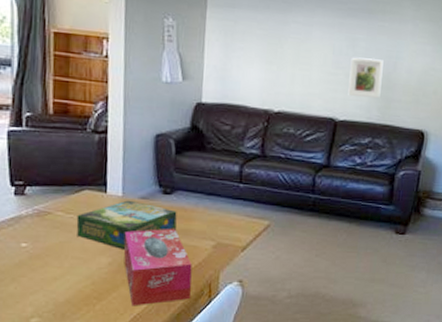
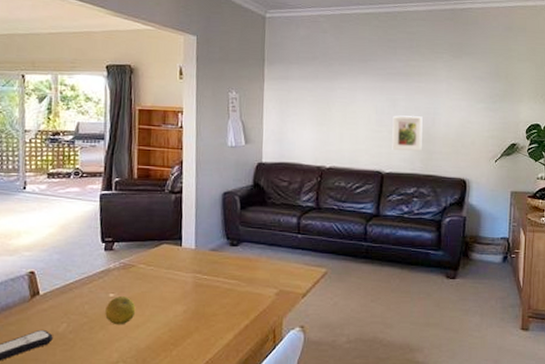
fruit: none [16,245,53,278] -> present [105,295,136,325]
board game: present [76,200,177,251] -> none [156,252,244,299]
tissue box: present [124,228,192,306] -> none [197,277,258,352]

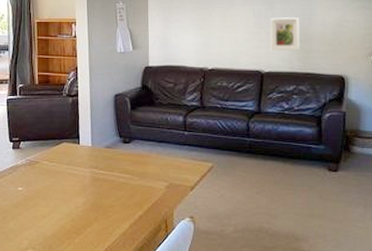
fruit: present [105,295,136,325] -> none [15,189,42,216]

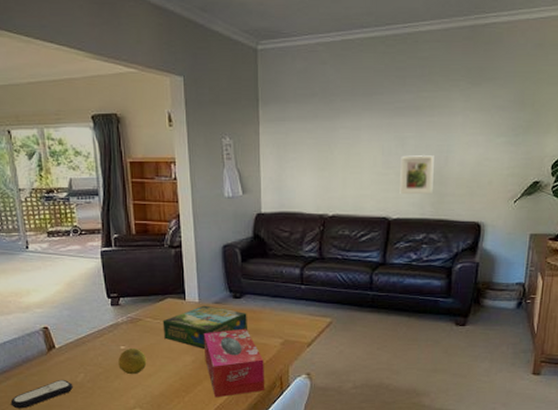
fruit: none [15,189,42,216] -> present [118,347,147,375]
board game: none [58,149,136,192] -> present [162,305,248,350]
tissue box: none [94,171,151,240] -> present [203,328,265,398]

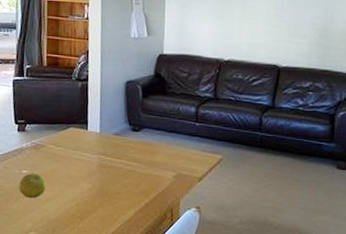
board game: present [162,305,248,350] -> none [64,136,144,178]
tissue box: present [203,328,265,398] -> none [101,160,157,226]
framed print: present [400,155,434,195] -> none [290,11,322,47]

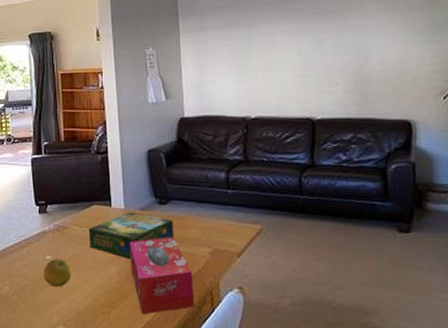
board game: none [64,136,144,178] -> present [88,212,175,260]
tissue box: none [101,160,157,226] -> present [129,236,195,315]

